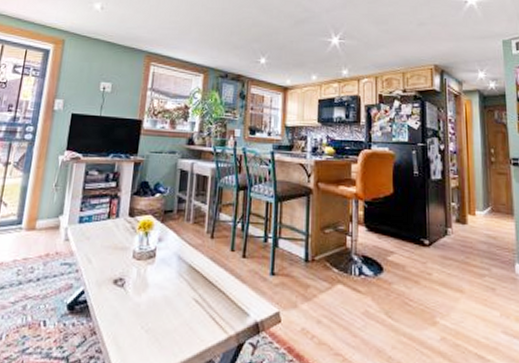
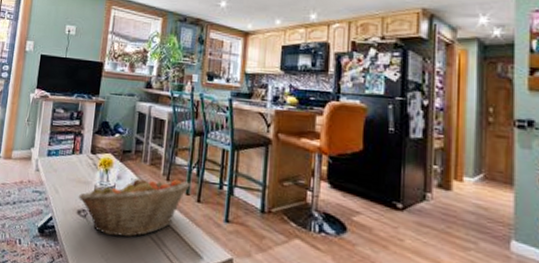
fruit basket: none [114,236,235,304] -> present [78,178,190,237]

